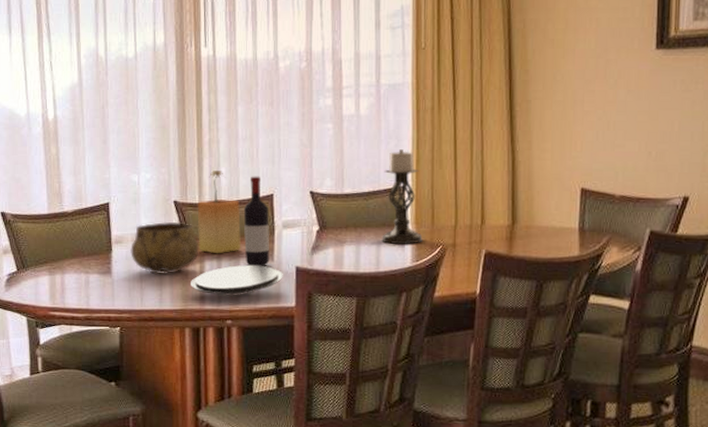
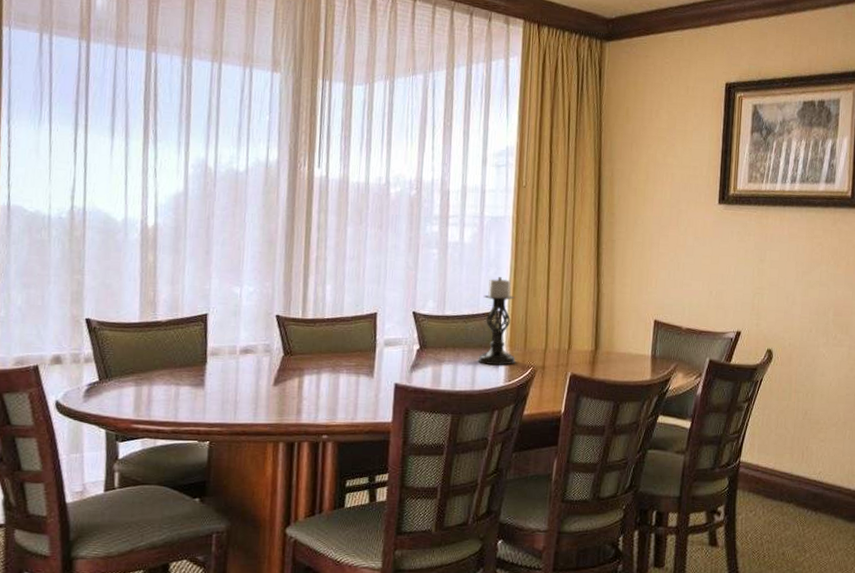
decorative bowl: present [131,221,199,275] -> none [227,335,299,389]
plate: present [191,265,283,296] -> none [288,380,382,411]
potted plant: present [197,171,242,254] -> none [298,287,344,369]
wine bottle: present [243,176,269,267] -> none [345,294,372,383]

